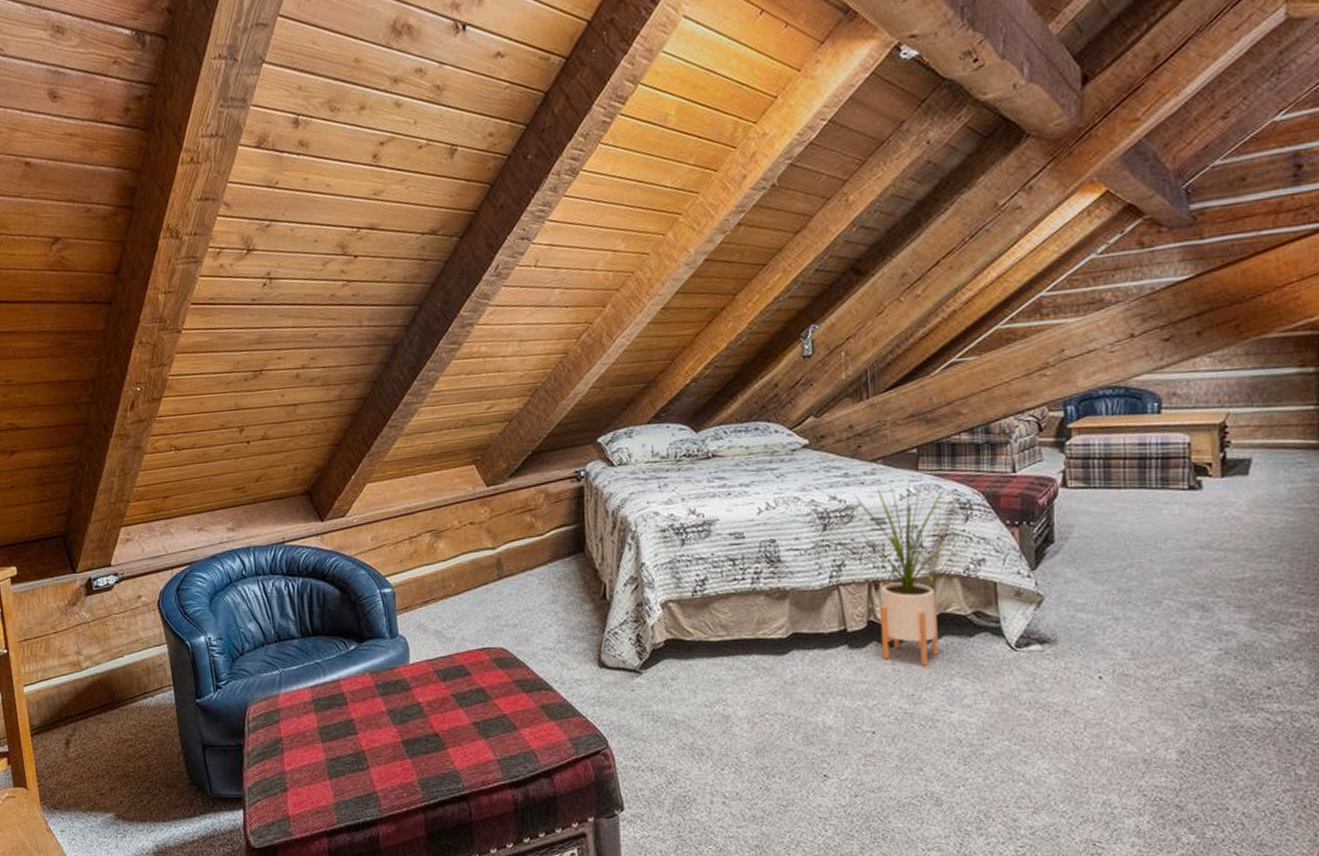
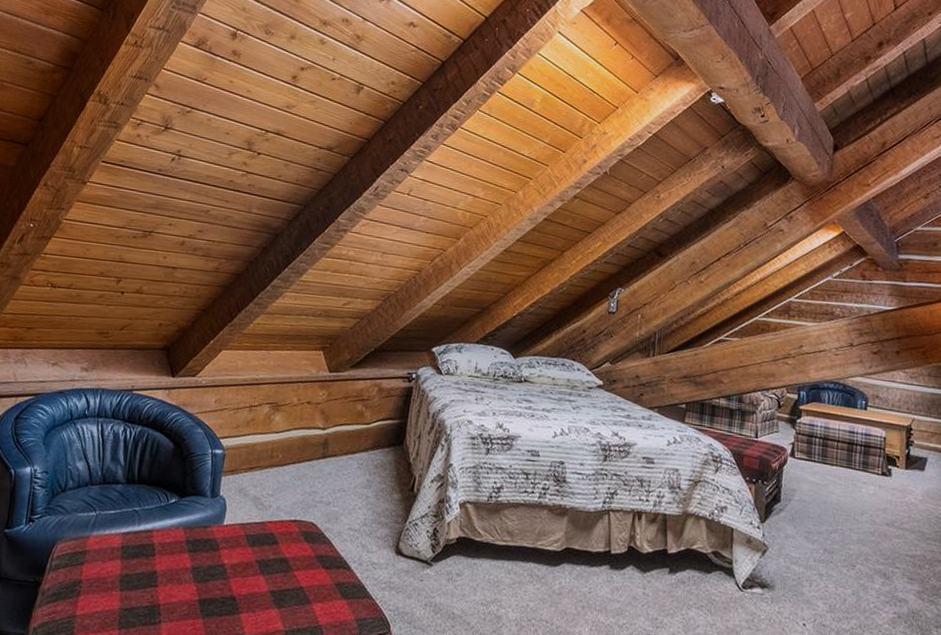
house plant: present [854,479,958,666] -> none [628,429,711,594]

